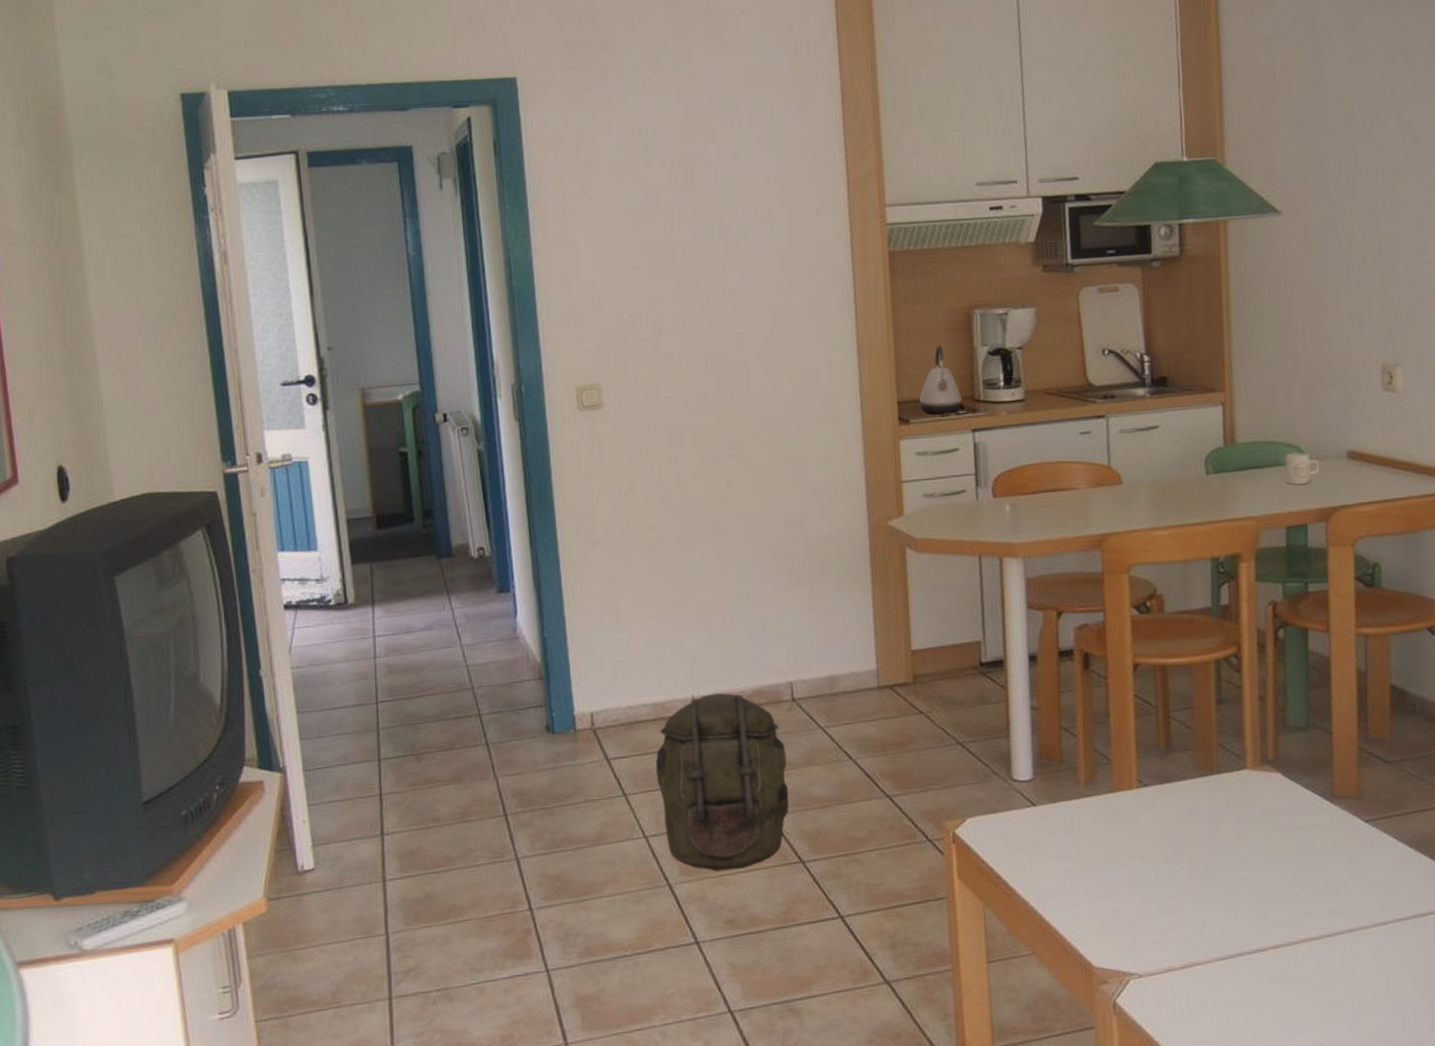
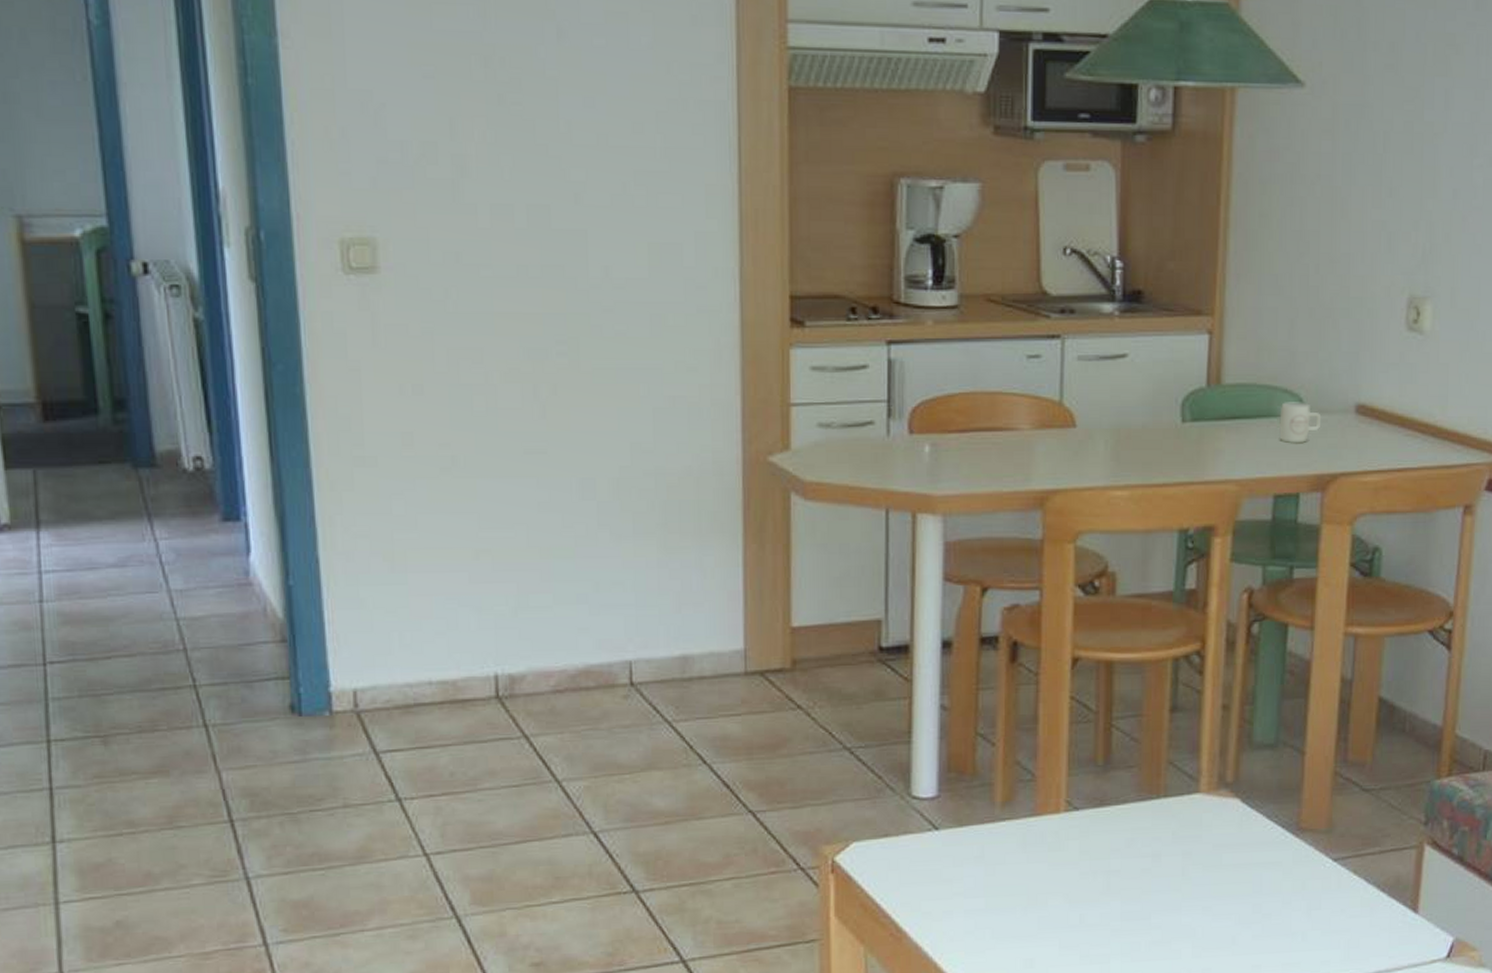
backpack: present [655,693,789,871] -> none [442,672,621,901]
kettle: present [919,345,962,415] -> none [819,223,877,318]

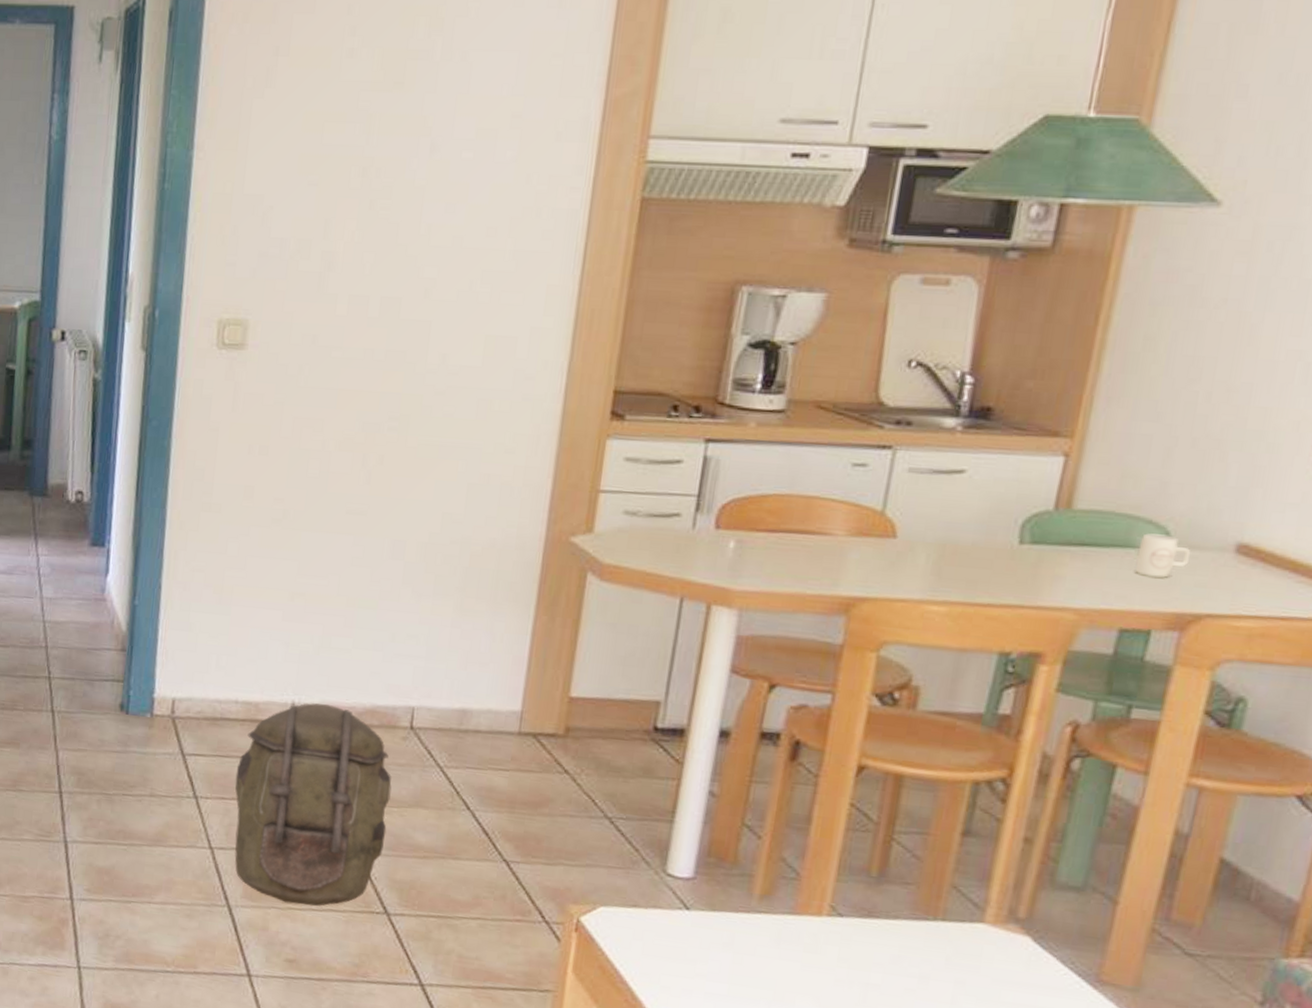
backpack: none [442,672,621,901] -> present [234,703,392,906]

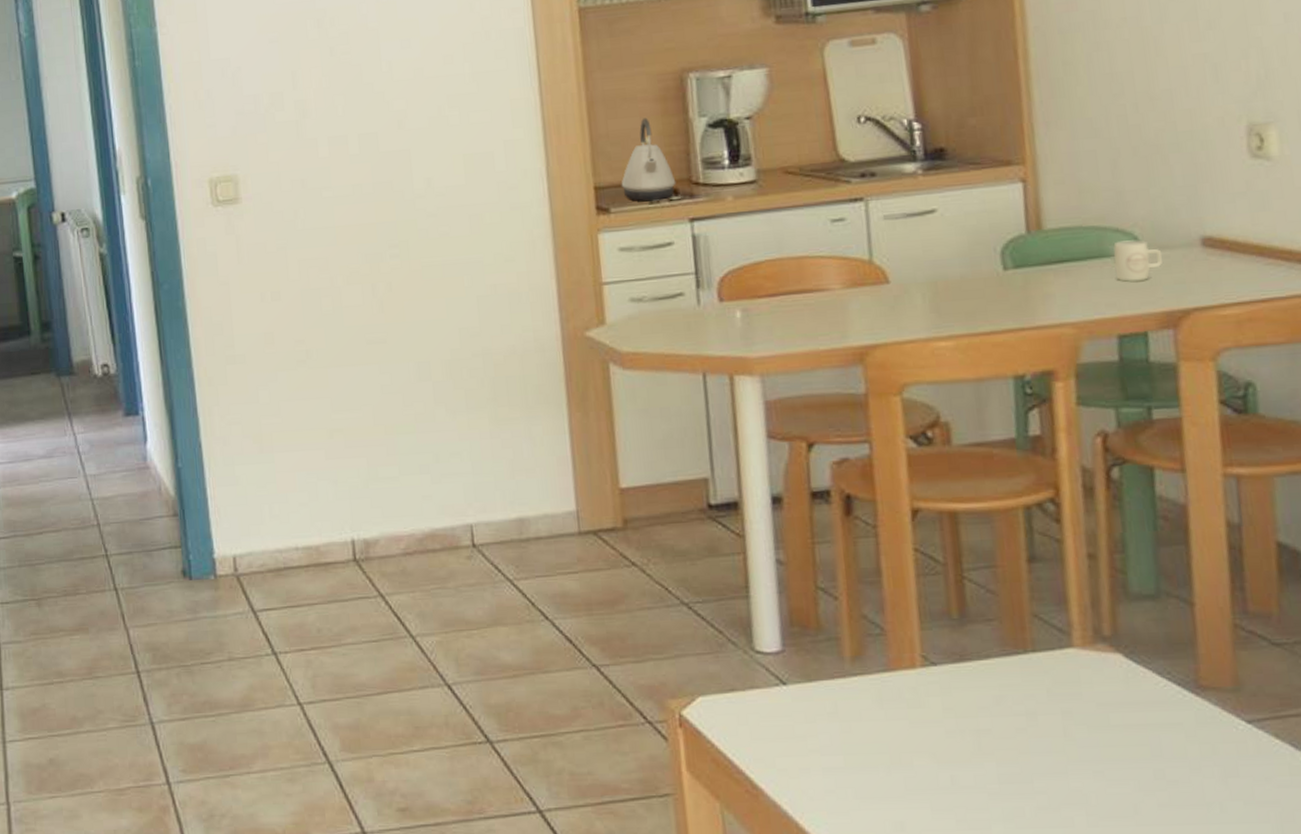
backpack: present [234,703,392,906] -> none [309,536,472,749]
kettle: none [642,326,701,415] -> present [621,118,676,202]

